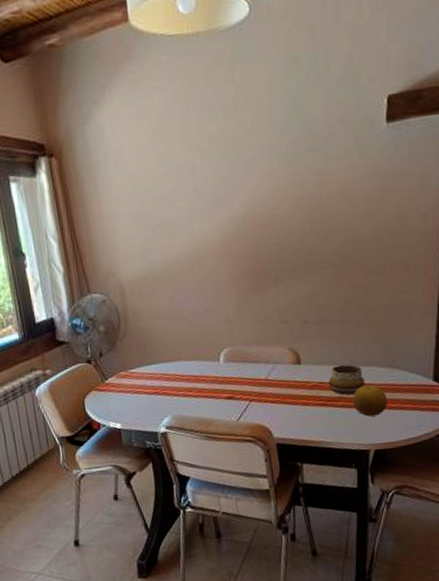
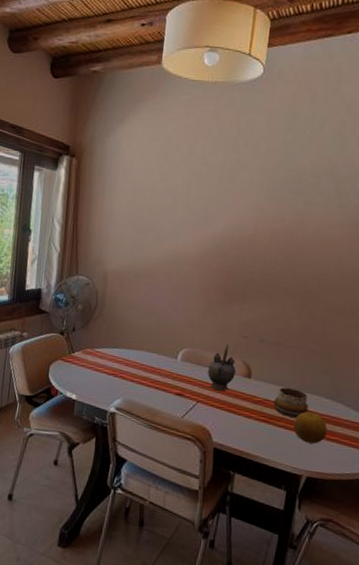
teapot: none [254,334,284,385] -> present [207,344,236,391]

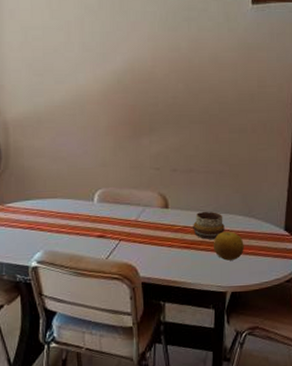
teapot: present [207,344,236,391] -> none [125,179,153,226]

